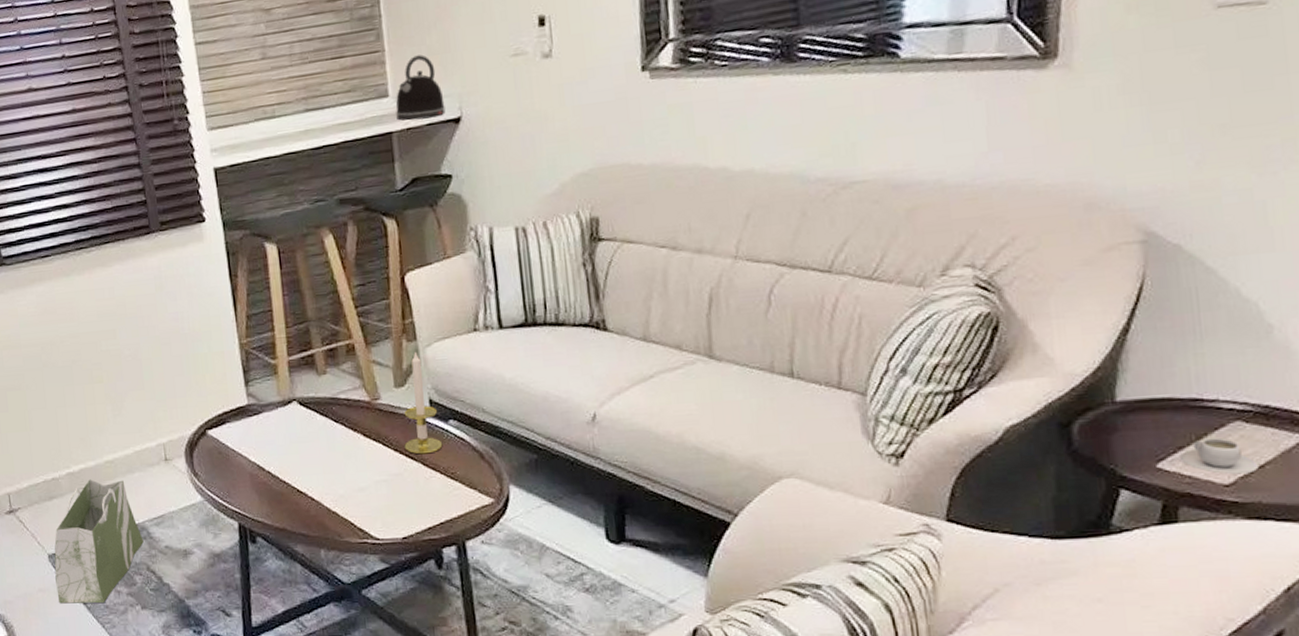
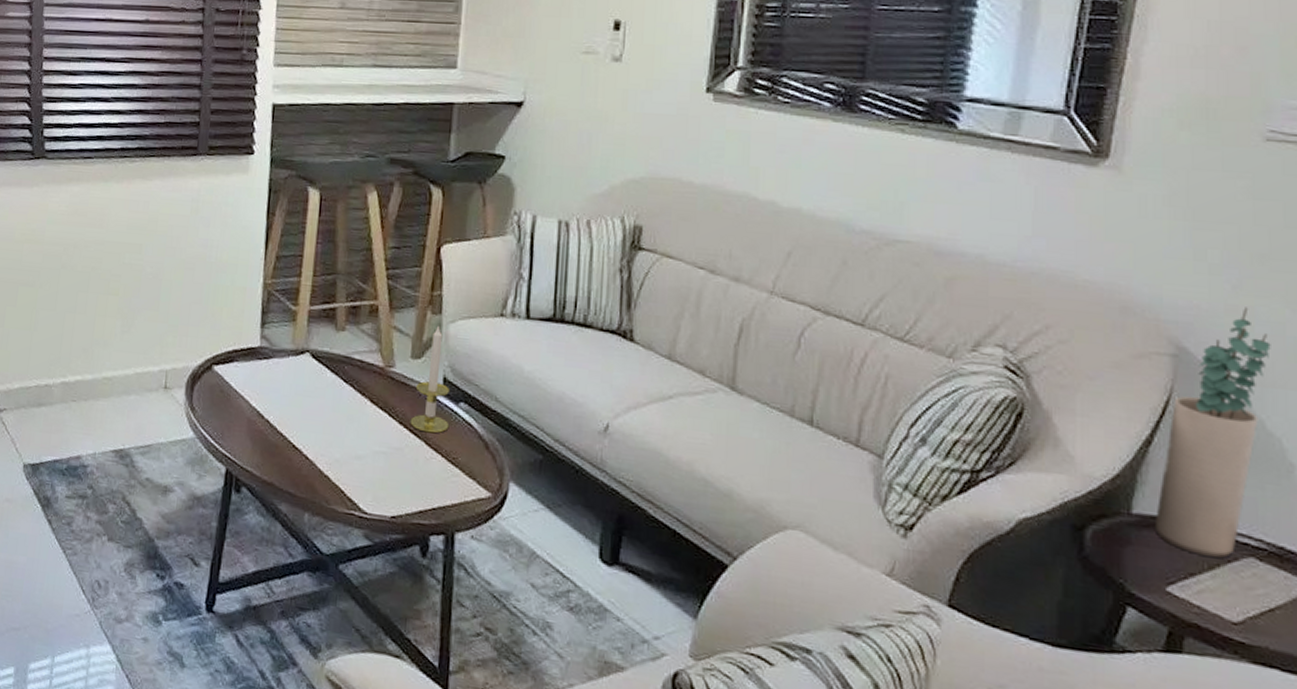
grocery bag: present [54,479,144,604] -> none [23,393,125,527]
kettle: present [395,54,446,121] -> none [460,34,510,97]
vase: none [1139,180,1240,428] -> present [1154,307,1271,558]
teacup: present [1180,438,1259,475] -> none [1191,569,1268,616]

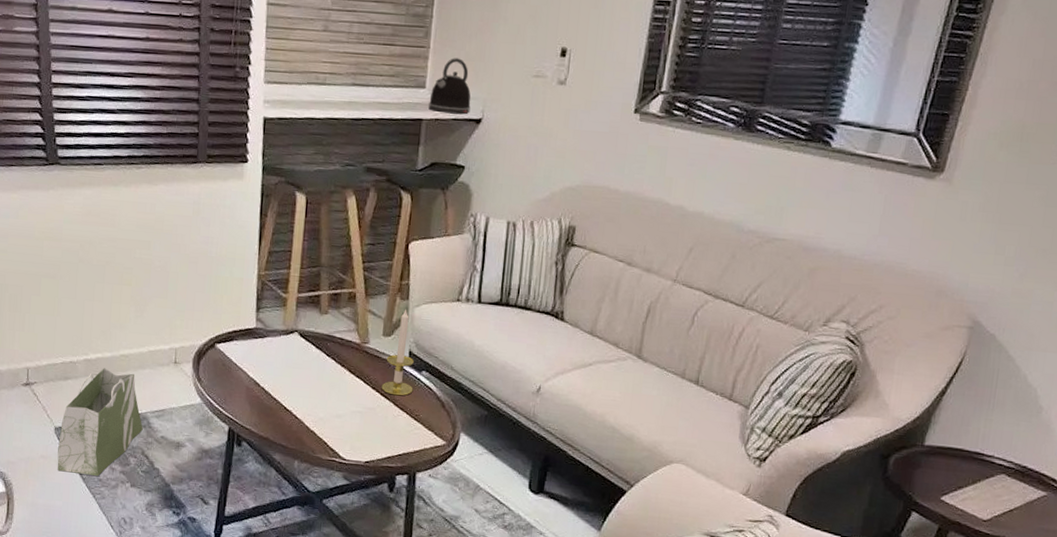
grocery bag: none [23,393,125,527] -> present [57,368,143,477]
kettle: none [460,34,510,97] -> present [428,58,471,115]
vase: present [1154,307,1271,558] -> none [938,290,1041,475]

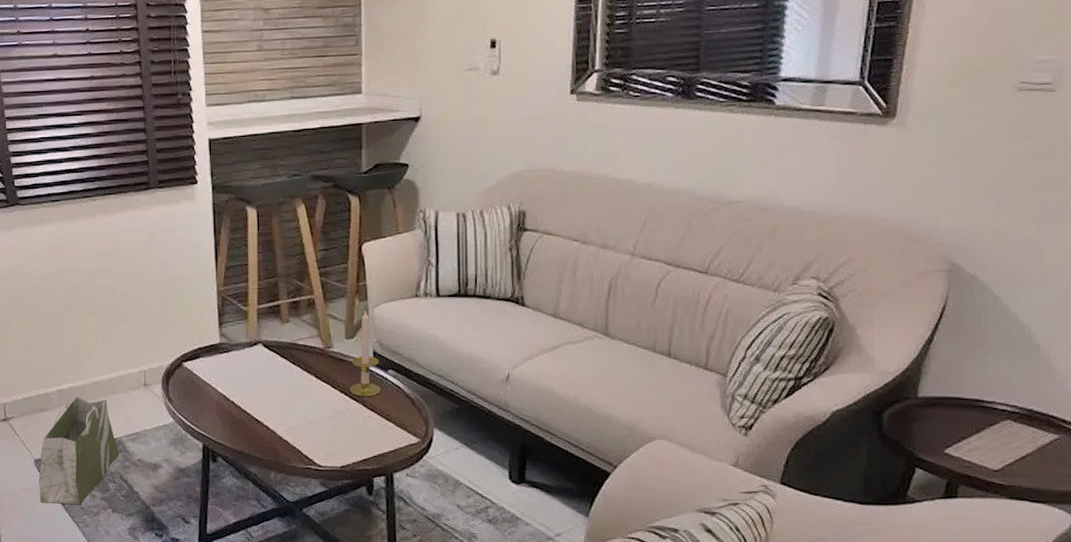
kettle: present [428,58,471,115] -> none [366,61,408,115]

